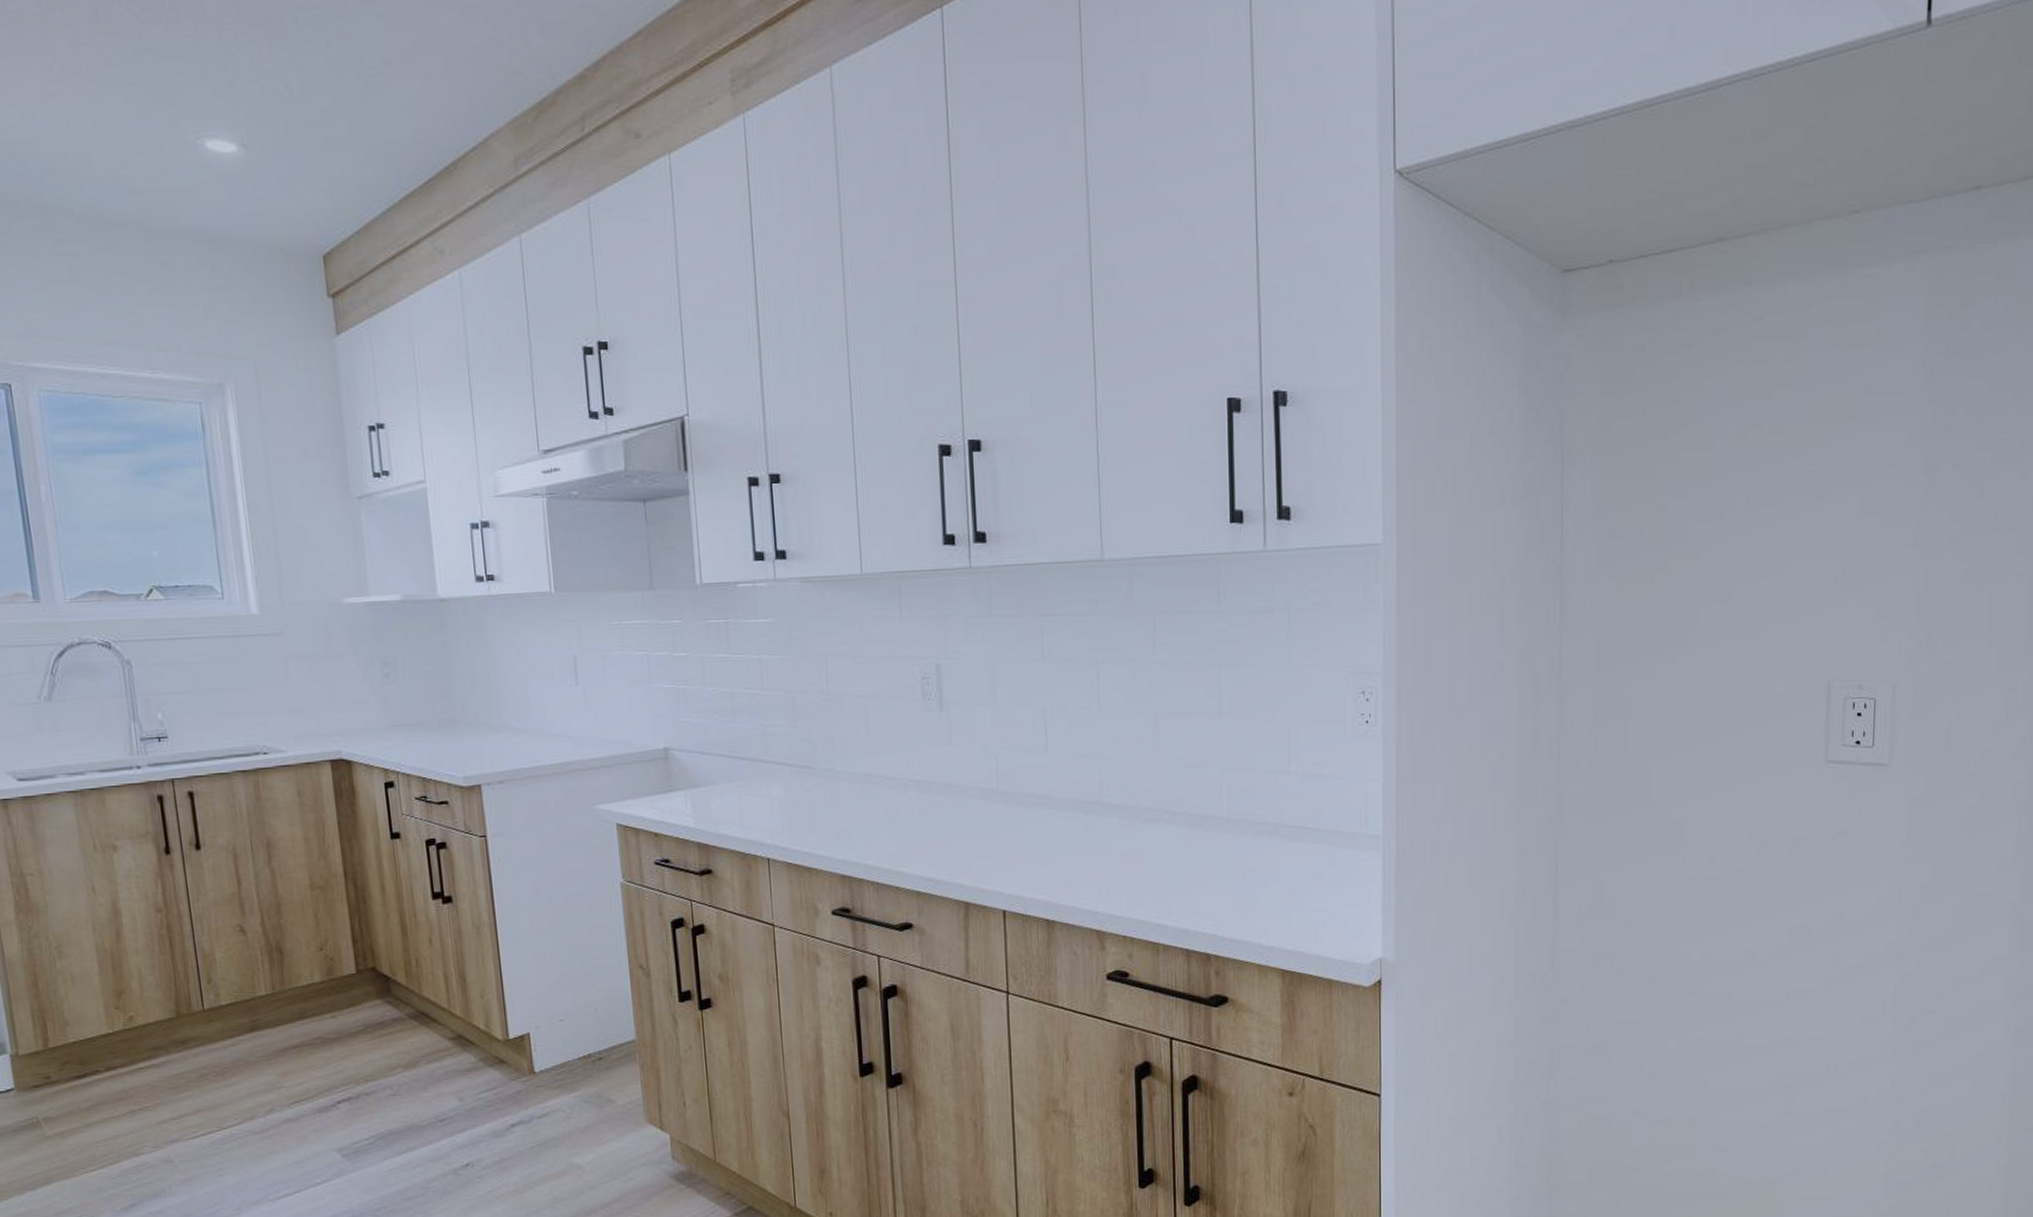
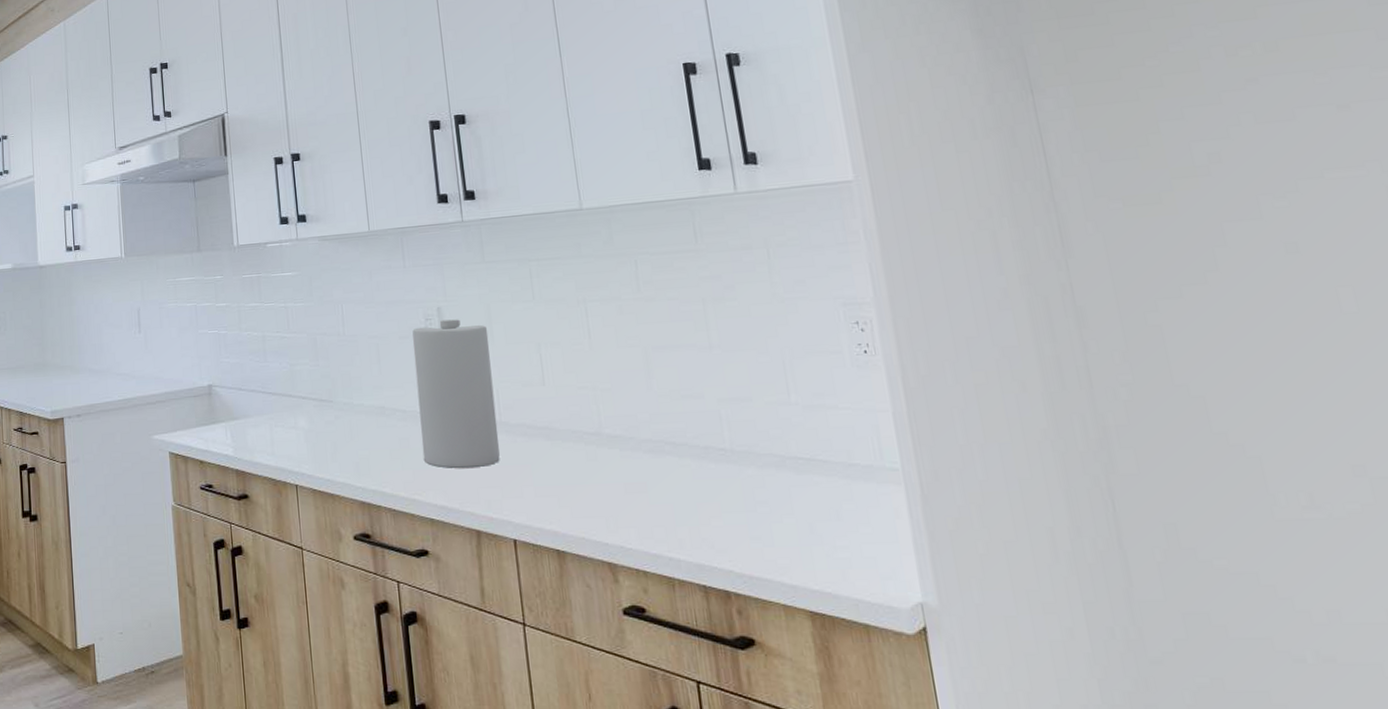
paper towel holder: none [906,678,995,839] -> present [412,319,500,468]

